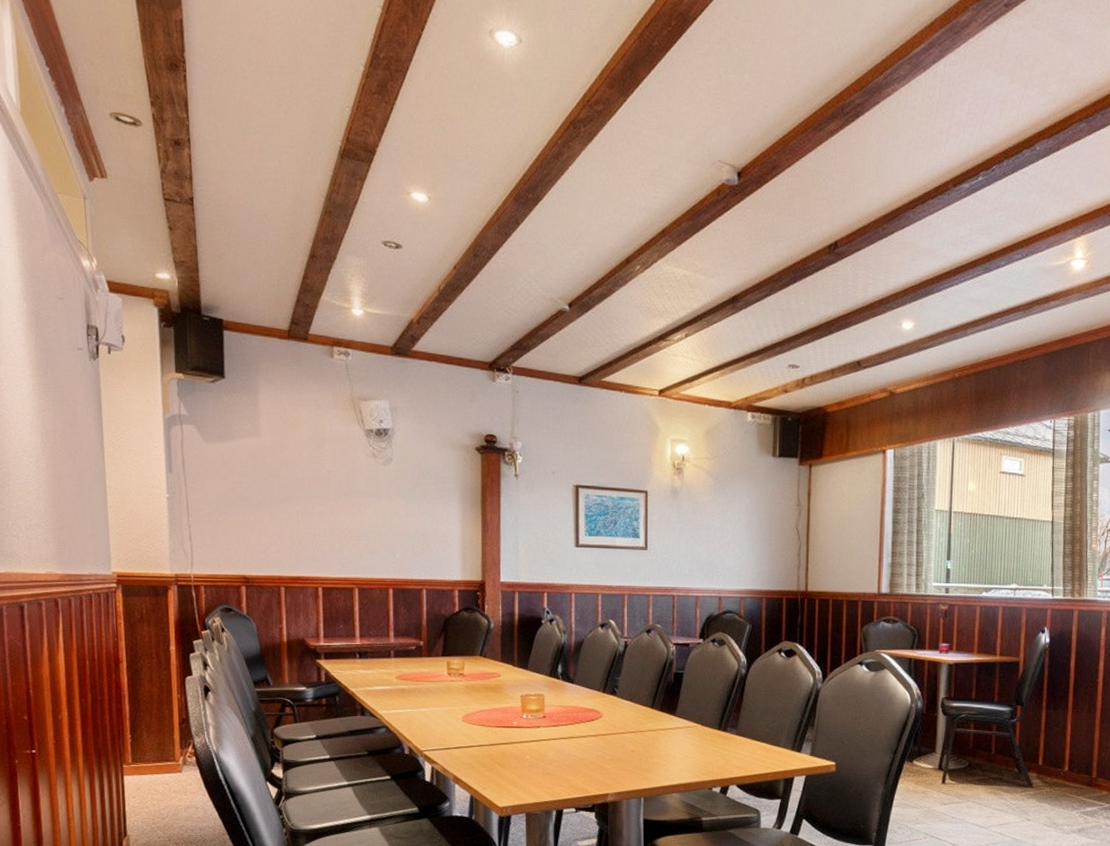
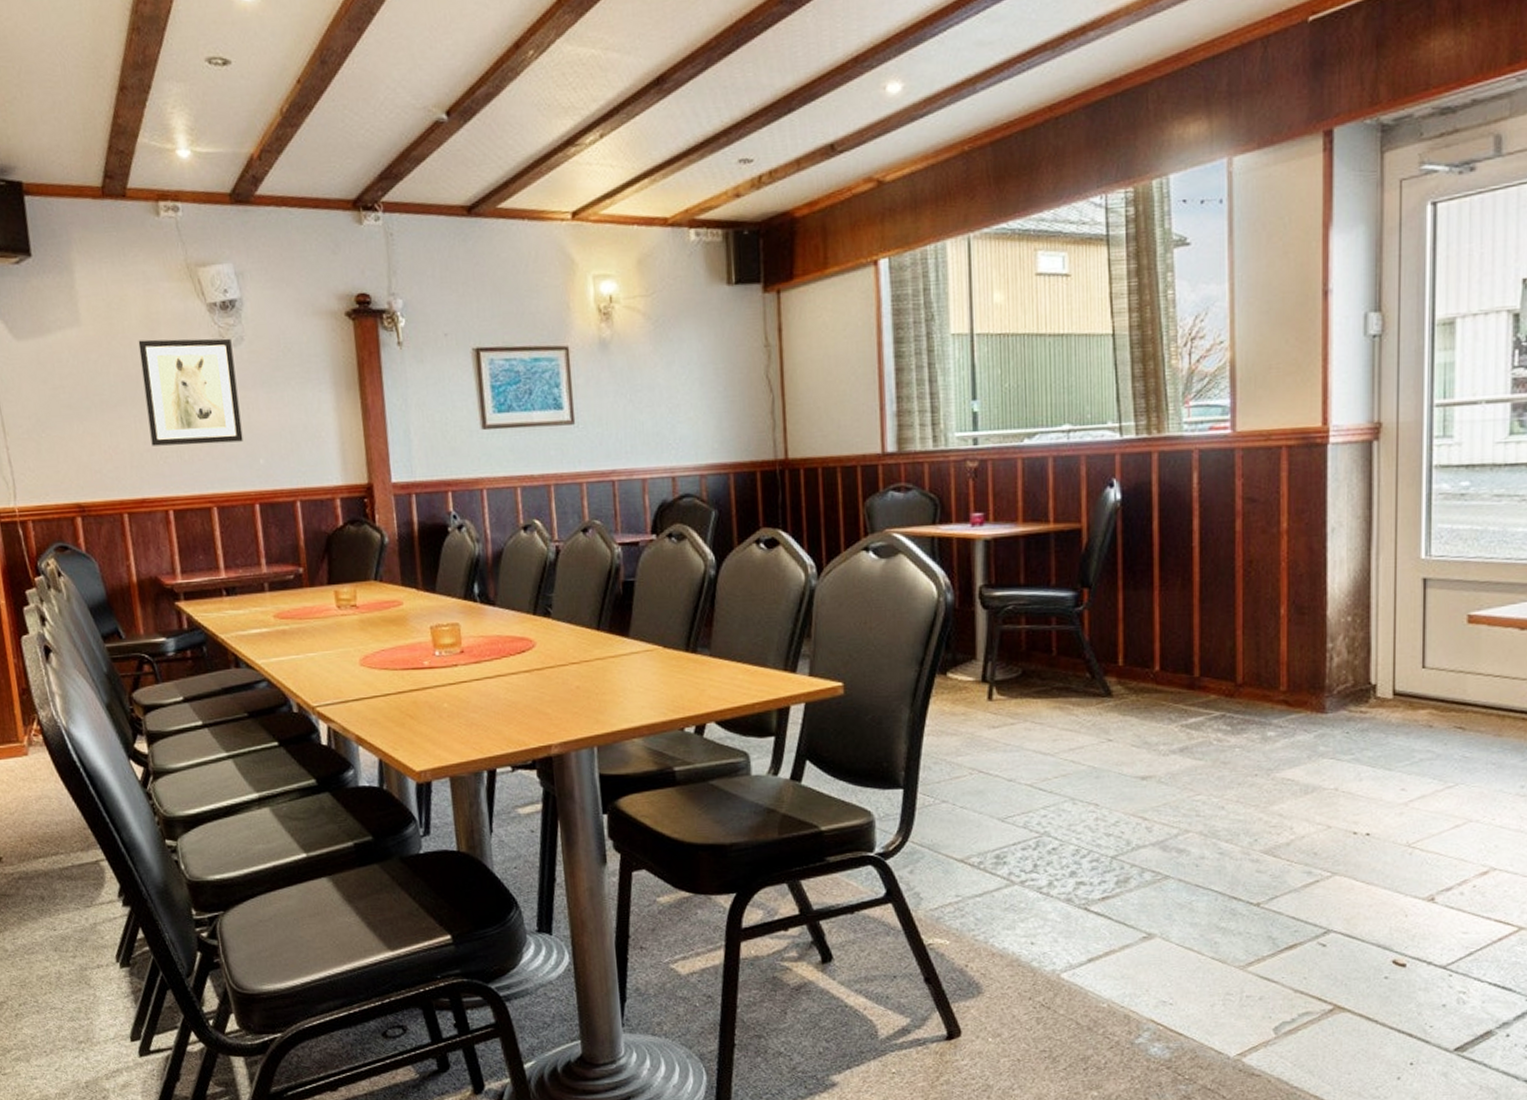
wall art: none [306,452,385,539] -> present [138,338,244,446]

